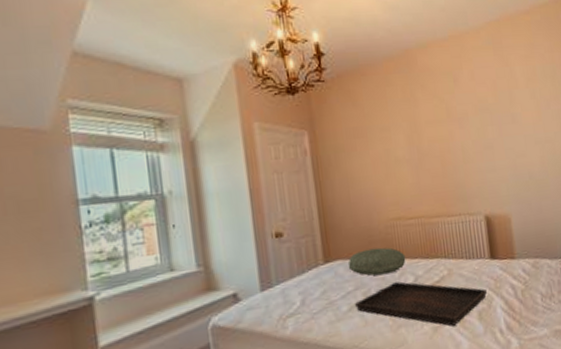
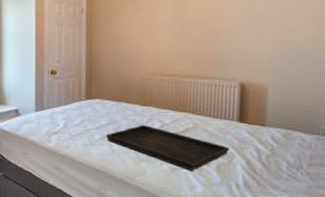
pillow: present [347,247,406,276] -> none [104,94,156,117]

